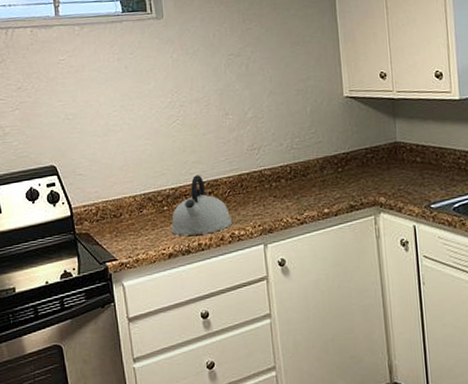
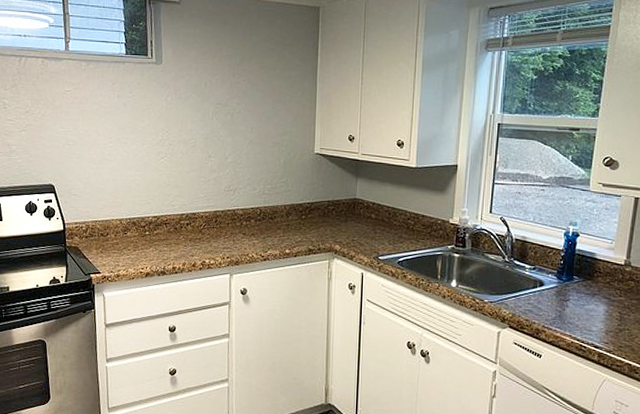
kettle: present [171,175,233,236] -> none [150,207,205,260]

